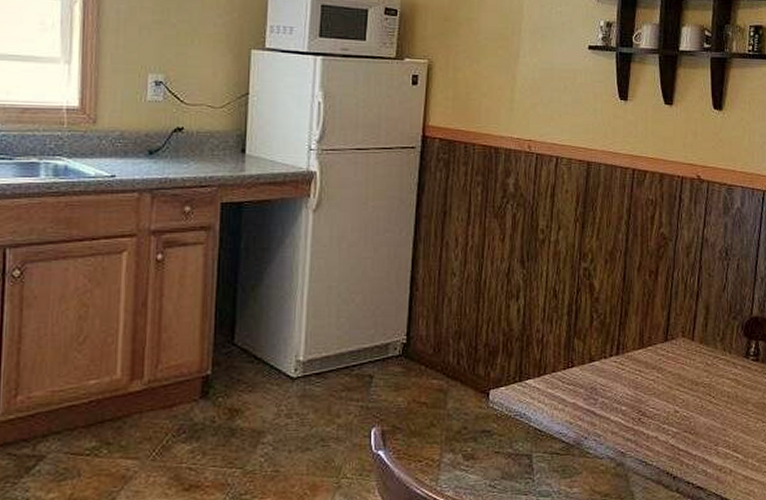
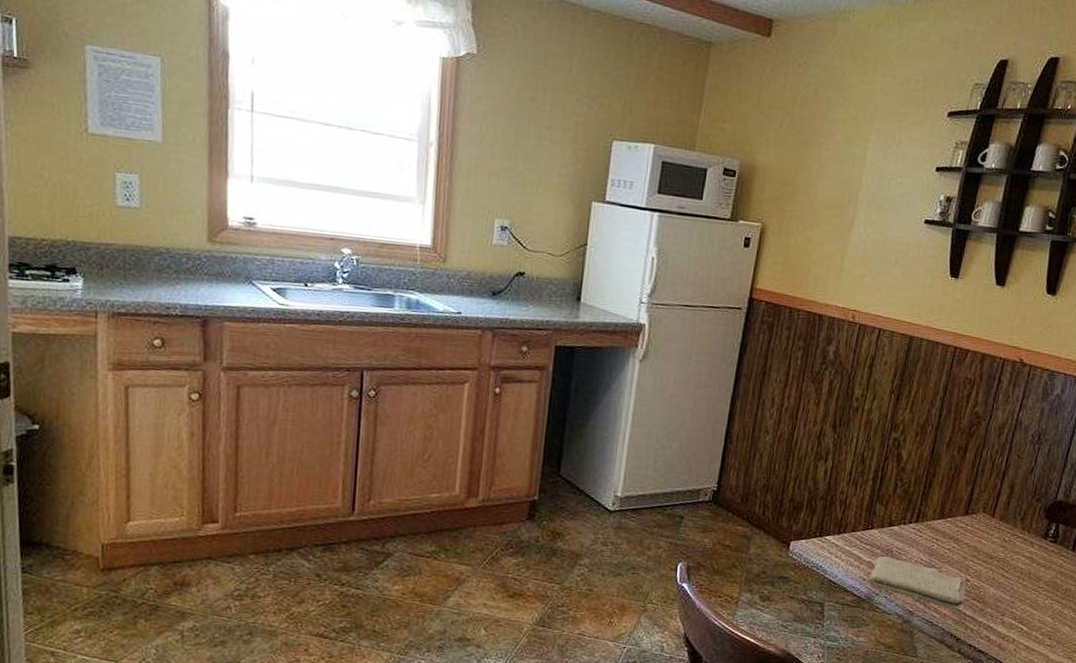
washcloth: none [575,395,677,446] -> present [868,556,967,611]

